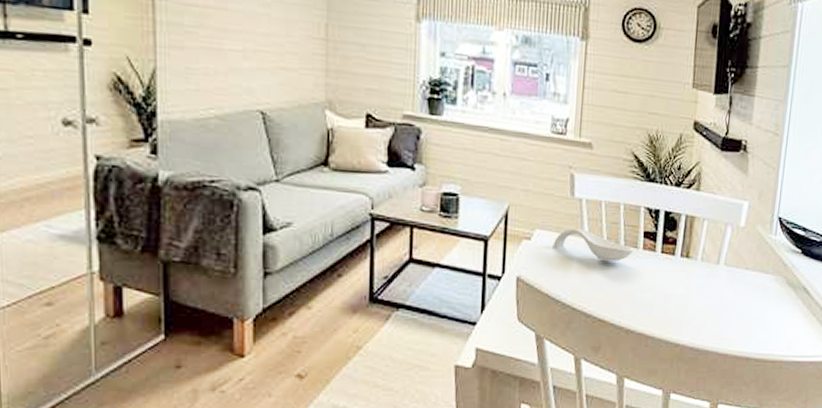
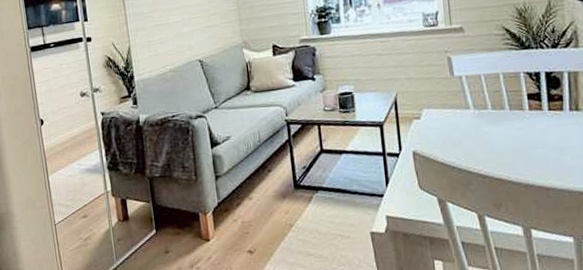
spoon rest: present [552,229,633,261] -> none [441,102,519,126]

